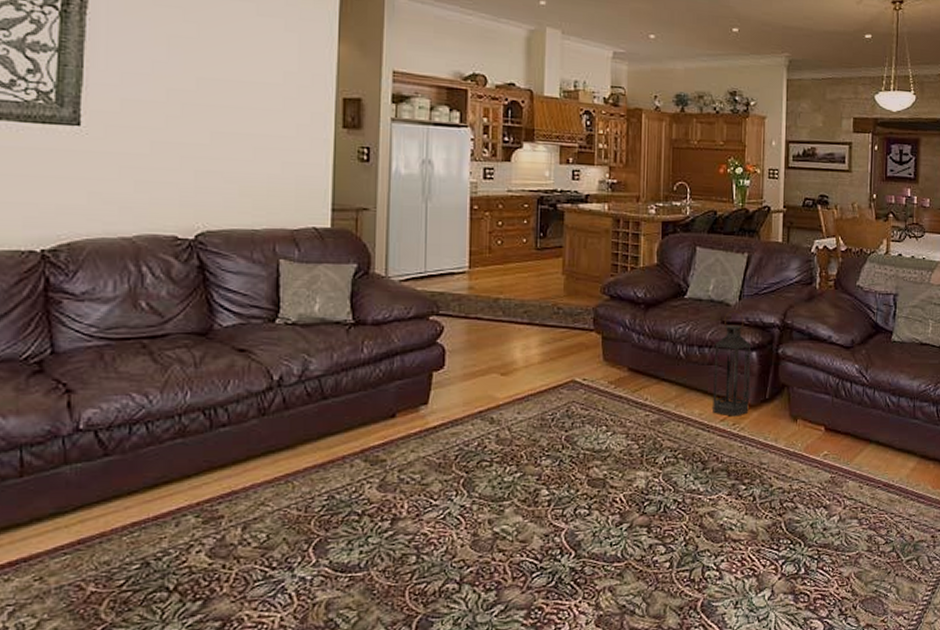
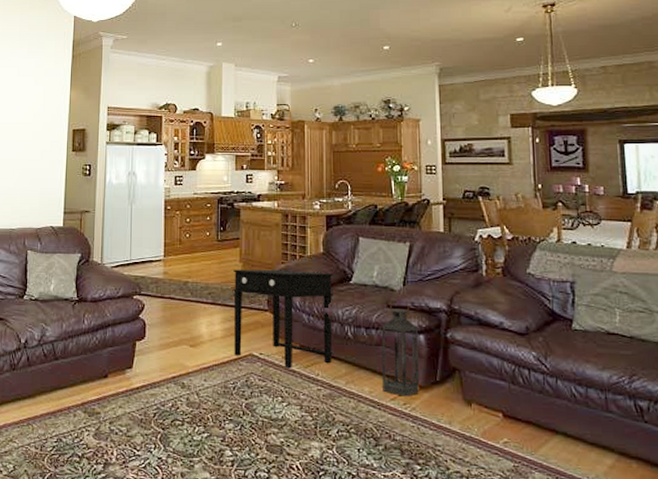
side table: none [554,283,667,395] -> present [233,269,333,369]

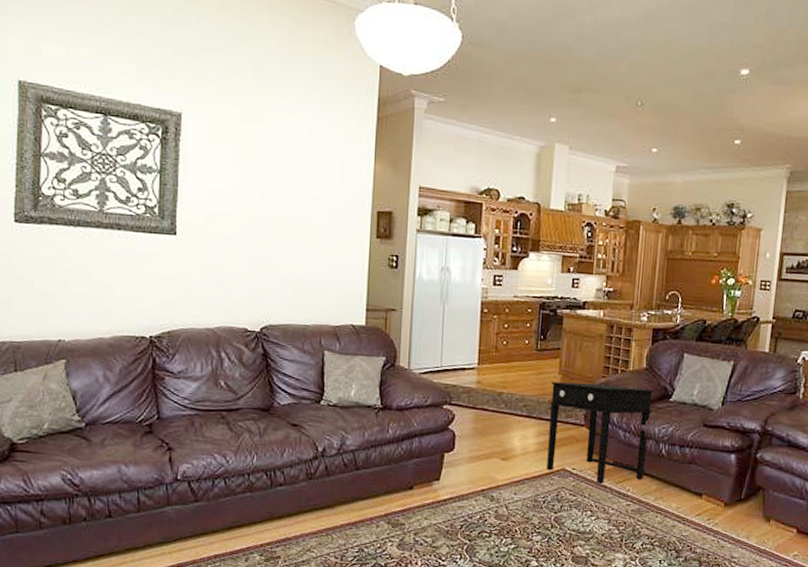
lantern: present [381,294,419,397] -> none [689,414,730,513]

